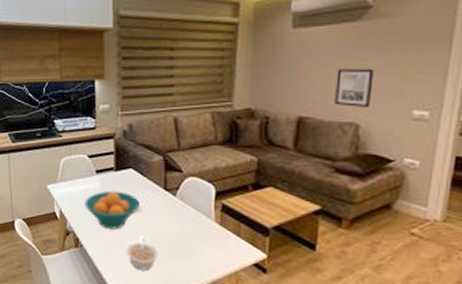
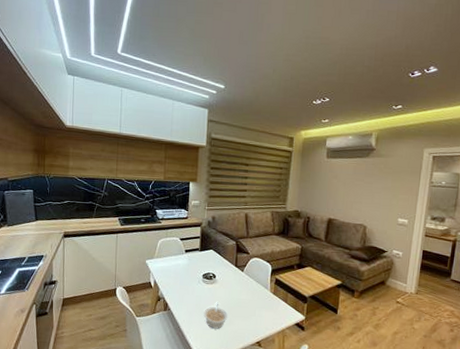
fruit bowl: present [84,190,140,229] -> none [174,266,217,296]
wall art: present [334,68,374,107] -> none [351,188,376,215]

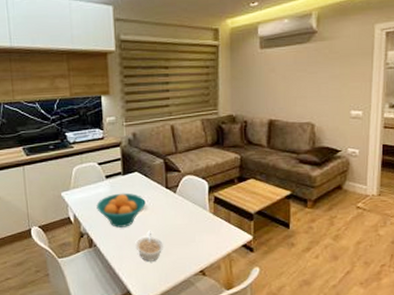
fruit bowl: none [174,266,217,296] -> present [96,193,146,228]

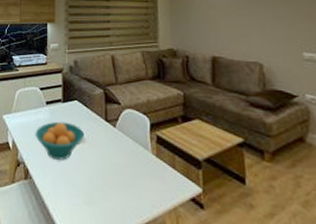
legume: present [135,231,163,262] -> none [72,168,101,205]

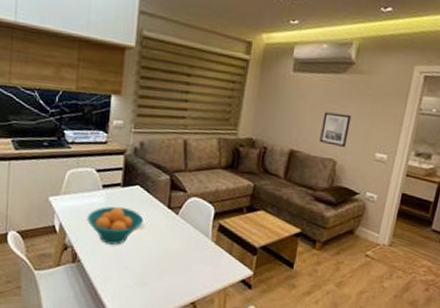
wall art: none [237,18,268,49] -> present [319,112,352,147]

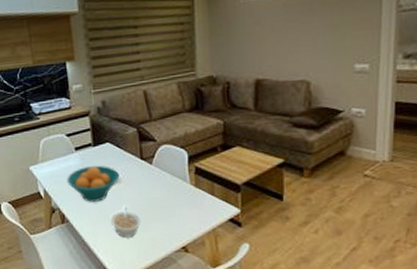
legume: none [124,252,155,286] -> present [110,205,141,238]
wall art: present [319,112,352,147] -> none [286,29,319,66]

